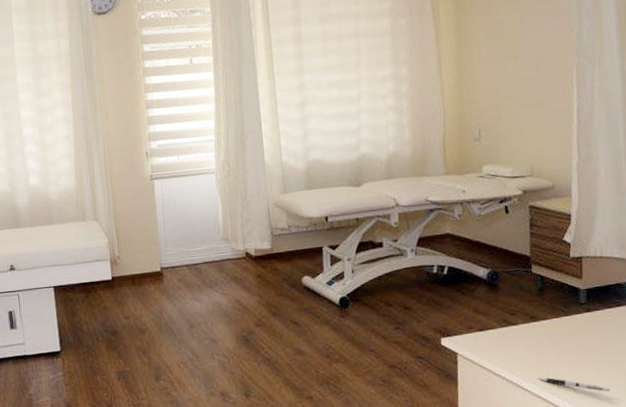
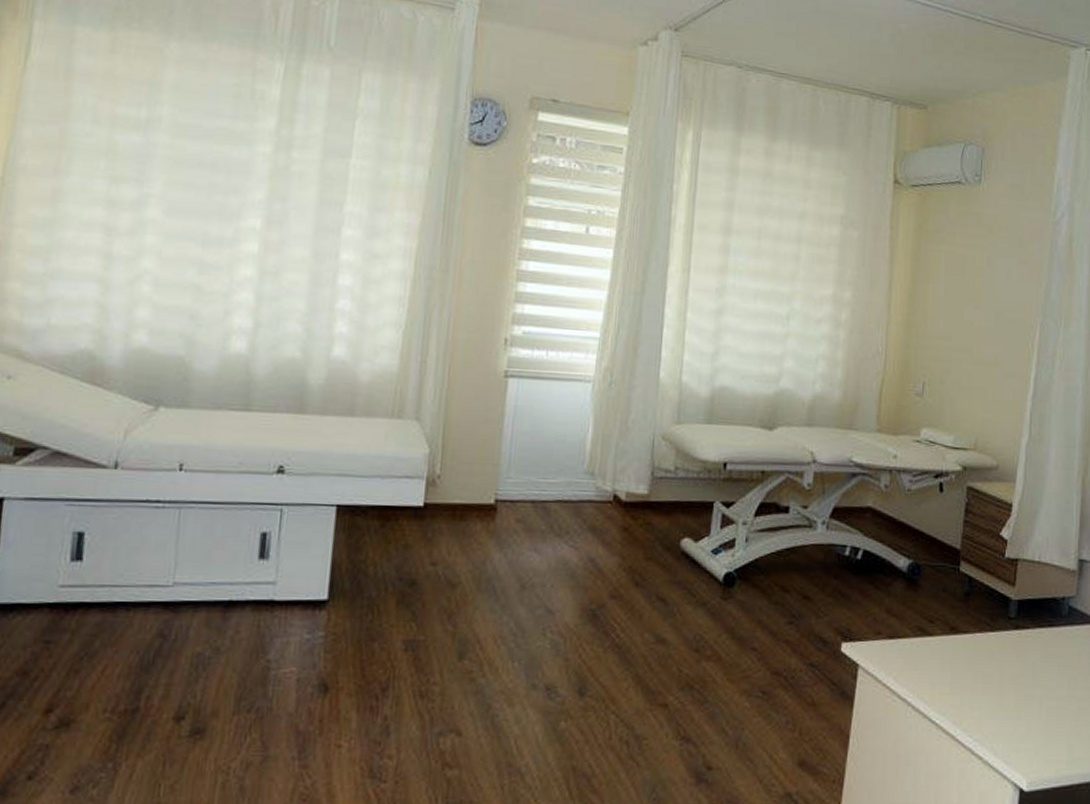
pen: present [538,377,610,392] -> none [949,707,1029,735]

